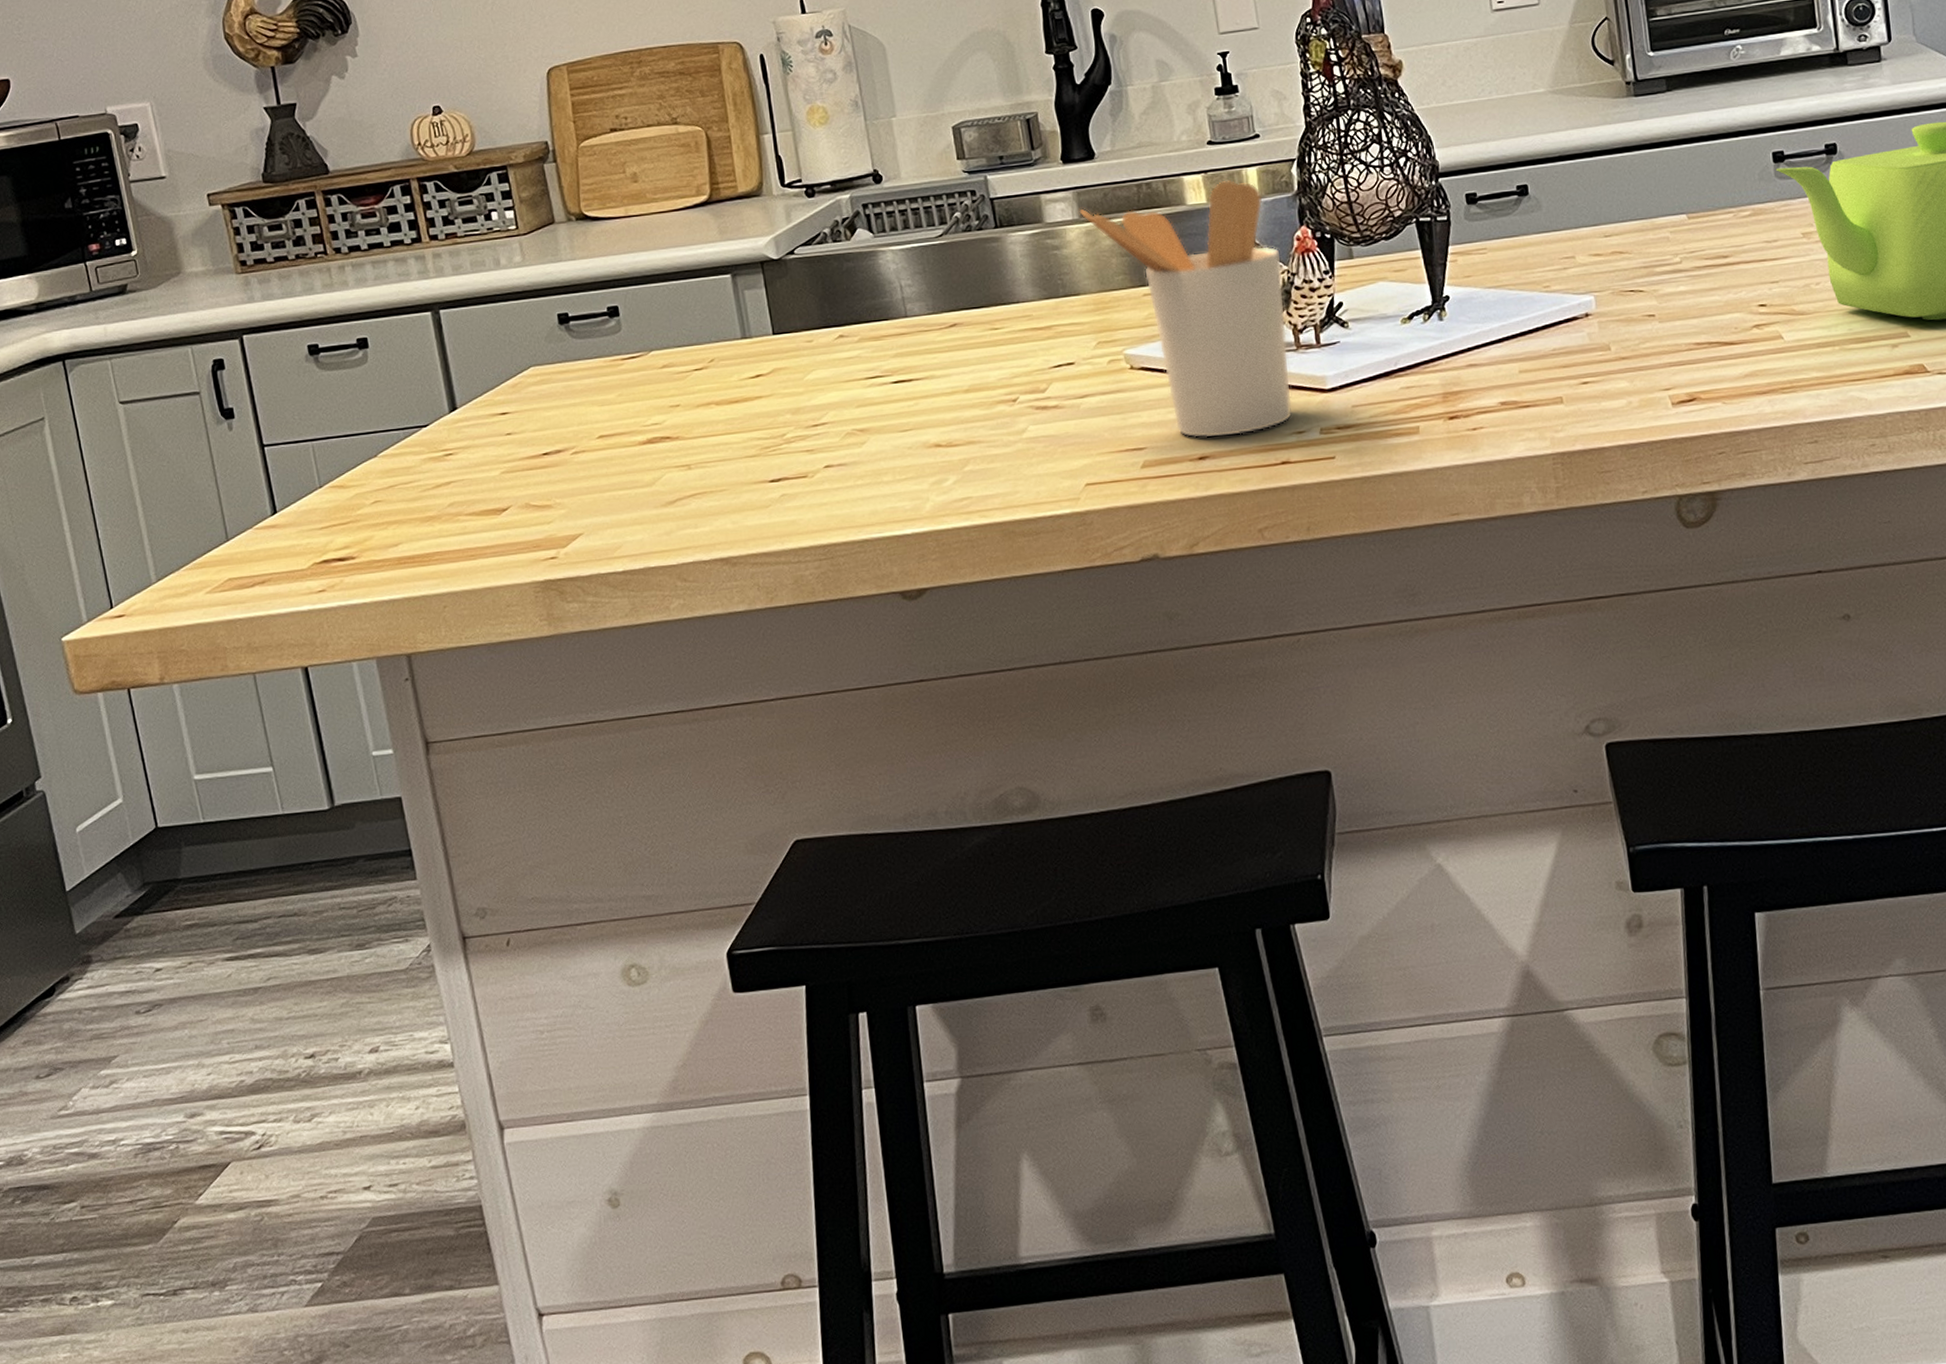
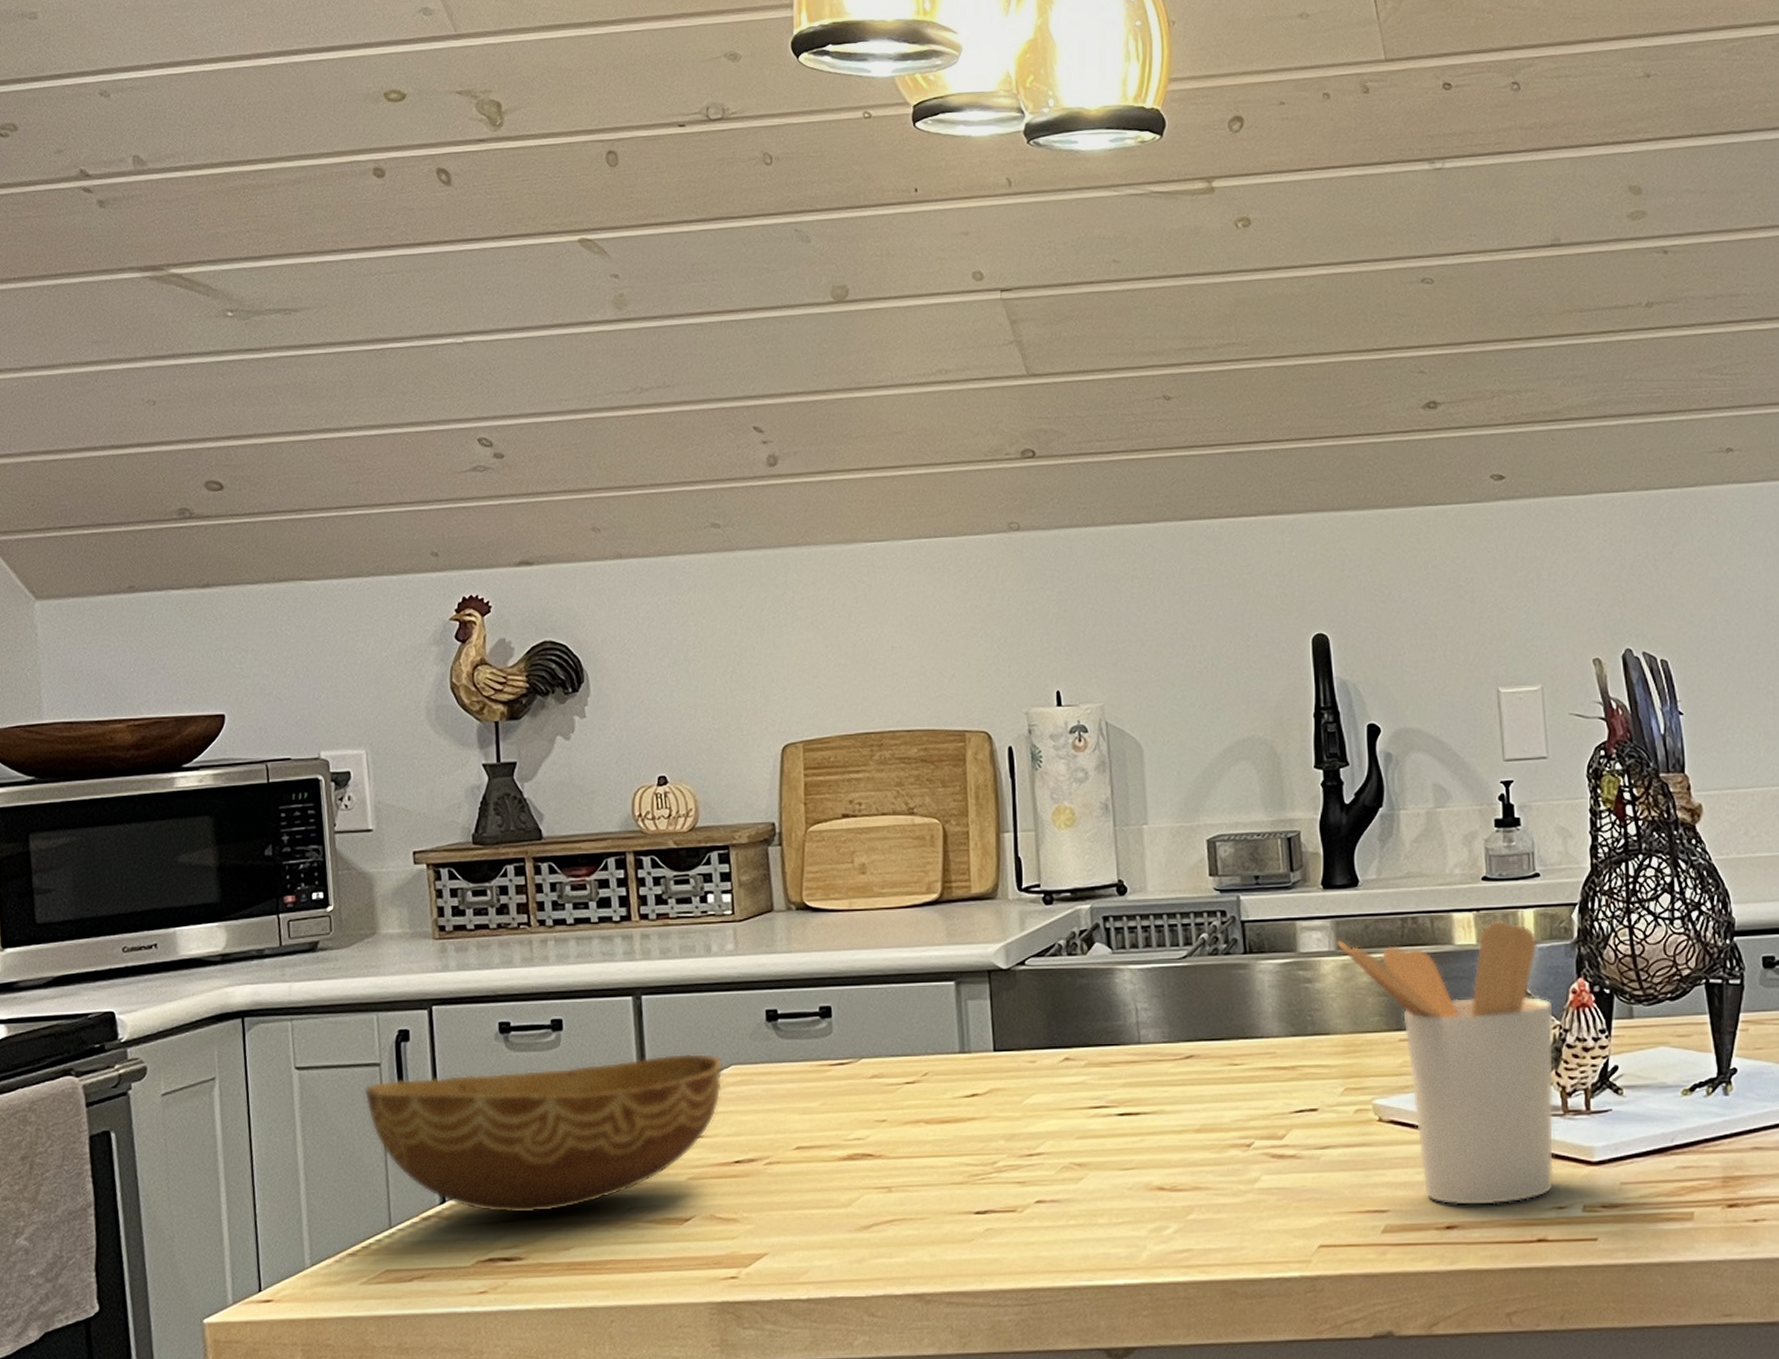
bowl: none [187,358,524,519] -> present [364,1053,723,1213]

